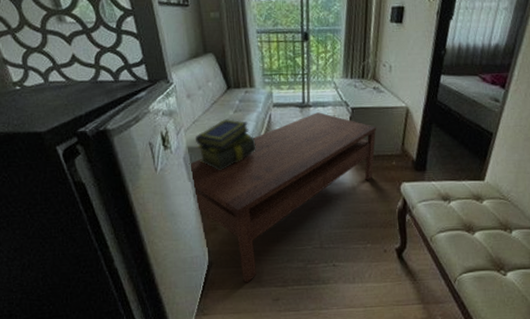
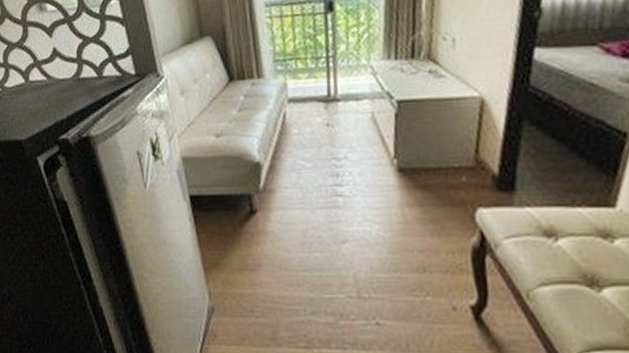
coffee table: present [189,112,377,283] -> none [183,108,436,339]
stack of books: present [195,118,256,170] -> none [190,119,267,187]

